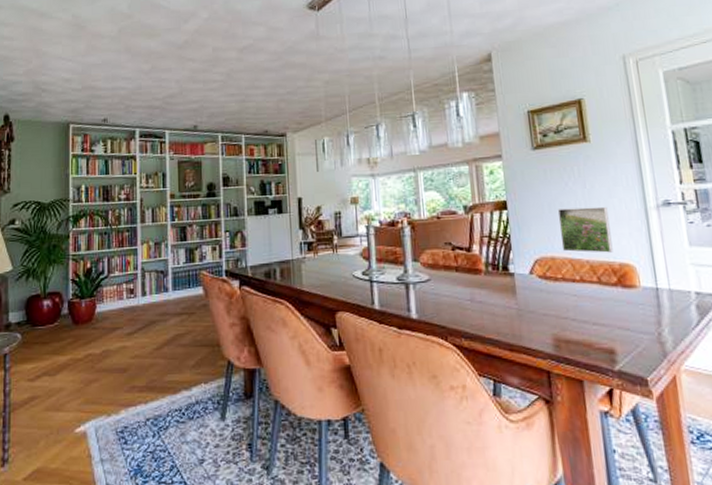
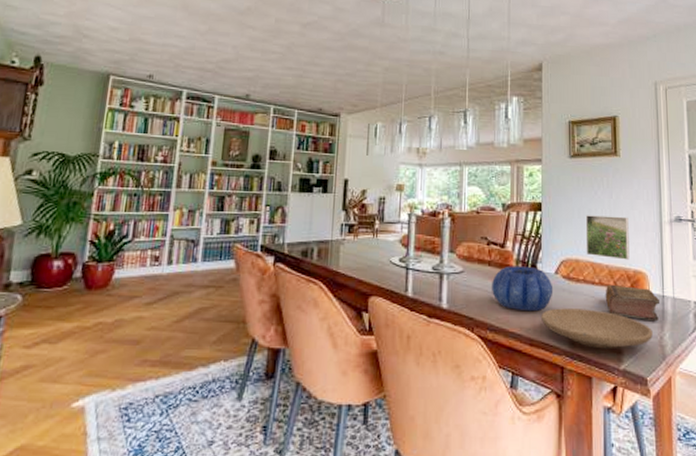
decorative bowl: none [461,268,530,316] -> present [492,266,554,312]
plate: none [519,308,649,350] -> present [542,308,653,349]
book: none [588,280,654,316] -> present [605,284,660,320]

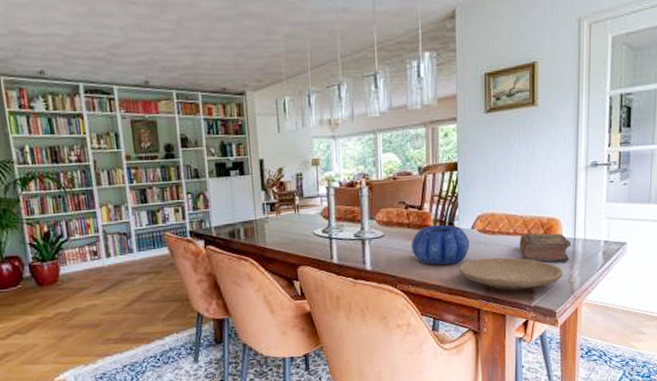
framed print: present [585,215,630,260] -> none [501,167,544,209]

